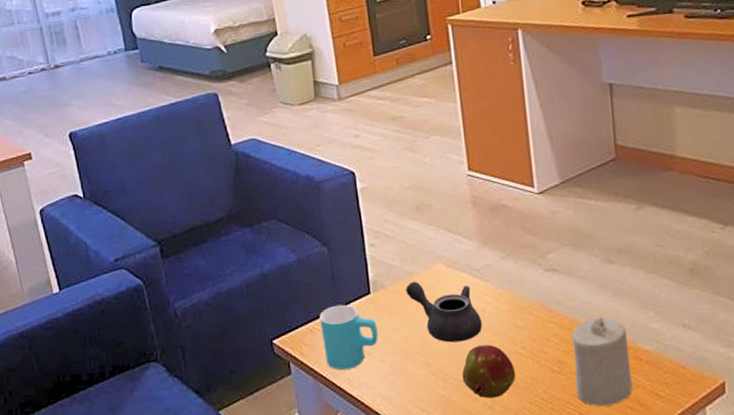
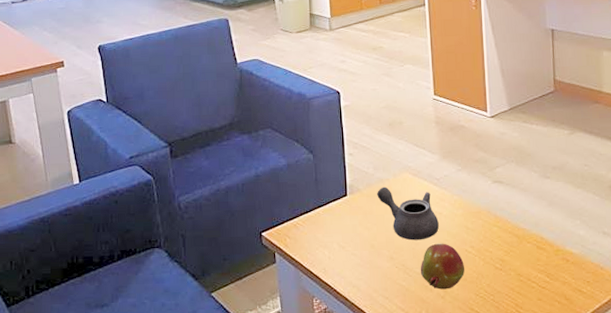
cup: present [319,304,378,370] -> none [303,204,352,260]
candle: present [572,317,632,406] -> none [512,223,560,299]

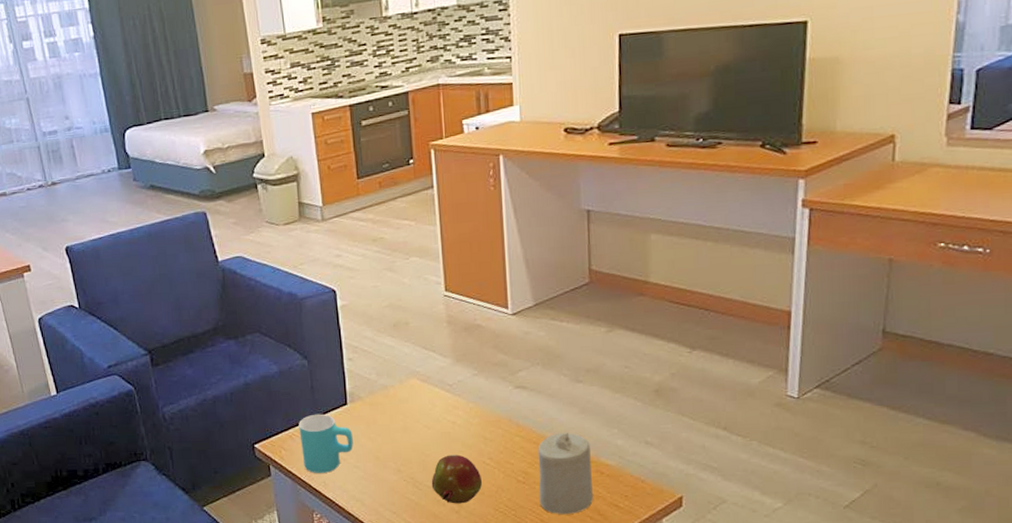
cup: none [303,204,352,260] -> present [299,413,353,473]
teapot: present [377,186,439,241] -> none [381,394,452,452]
candle: none [512,223,560,299] -> present [537,432,593,514]

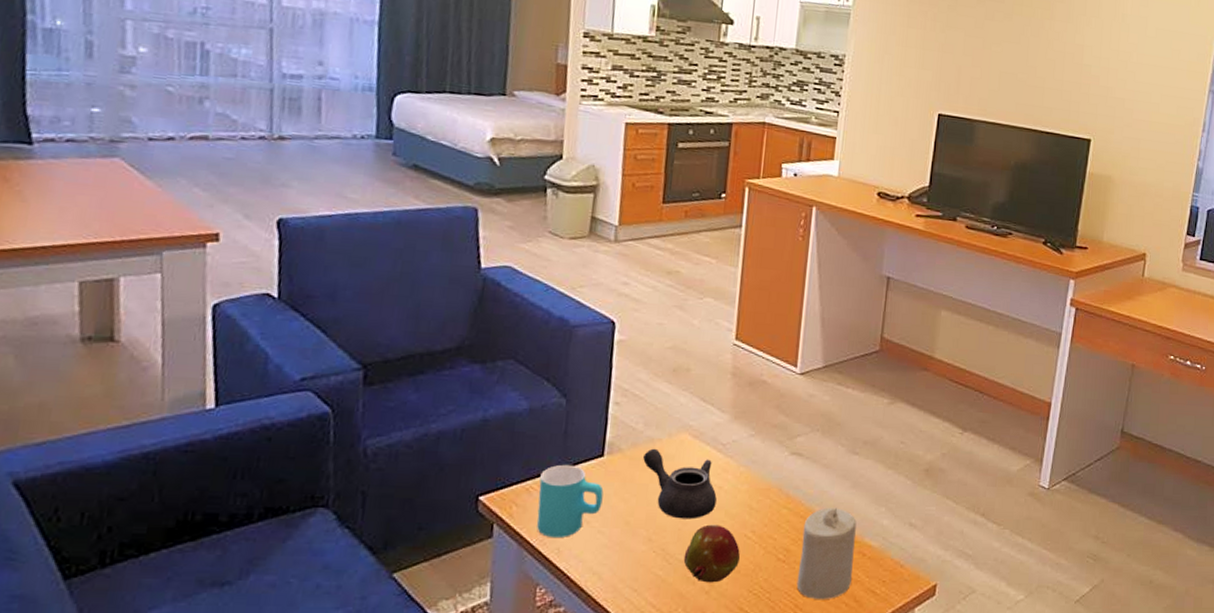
teapot: none [381,394,452,452] -> present [643,448,717,520]

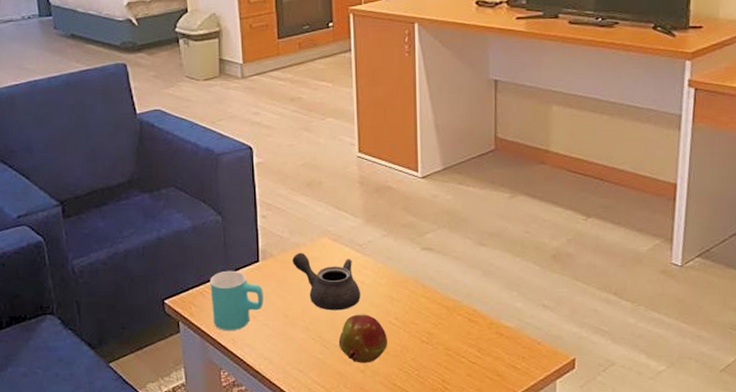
candle: present [796,507,857,599] -> none [441,294,492,374]

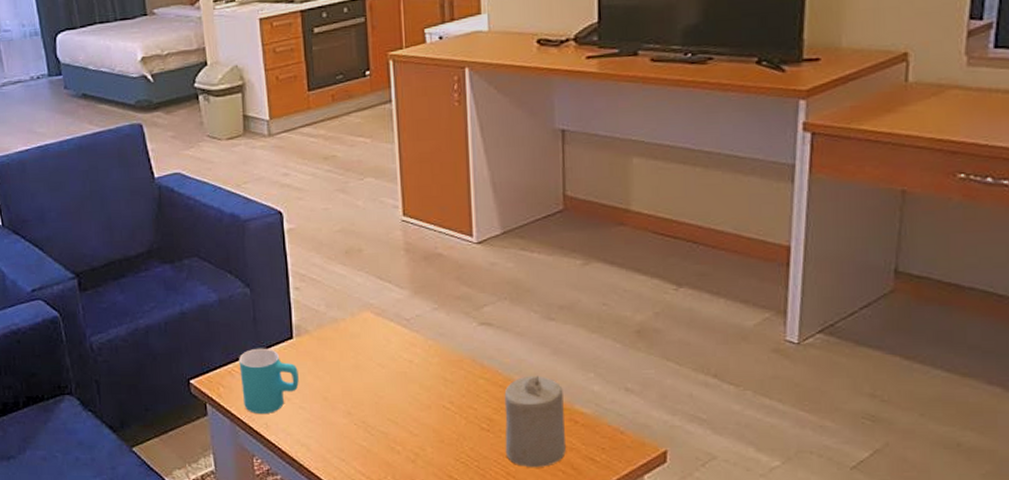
teapot: present [292,252,360,311] -> none [330,328,409,393]
fruit: present [338,314,387,363] -> none [385,397,441,452]
candle: none [441,294,492,374] -> present [504,375,566,467]

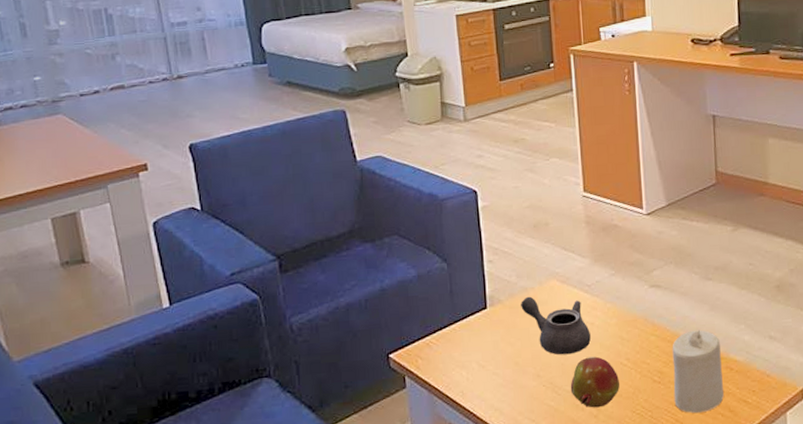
cup: present [239,348,299,413] -> none [436,319,493,383]
teapot: none [330,328,409,393] -> present [521,296,591,355]
fruit: none [385,397,441,452] -> present [570,356,620,408]

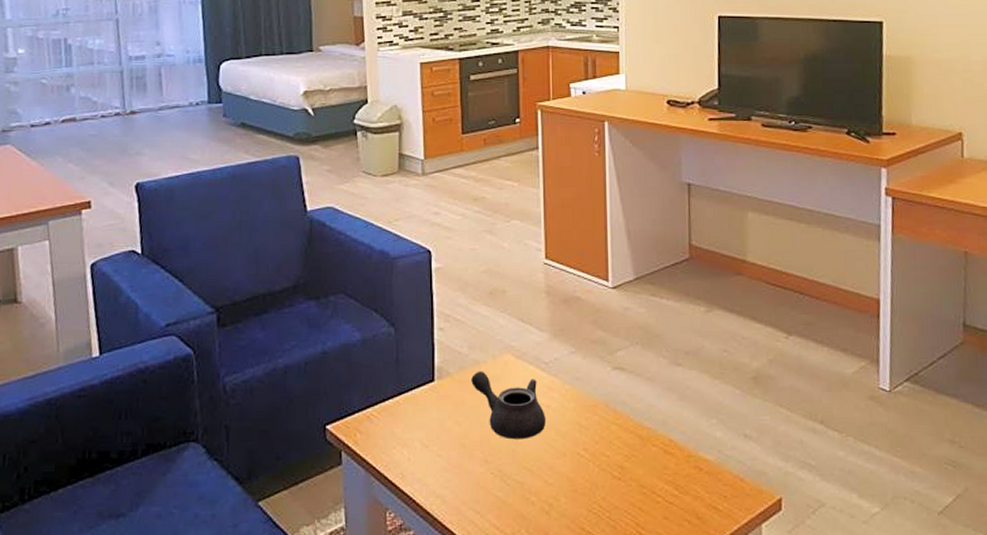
fruit: present [570,356,620,408] -> none [520,444,575,503]
candle: present [672,330,724,413] -> none [635,421,691,517]

